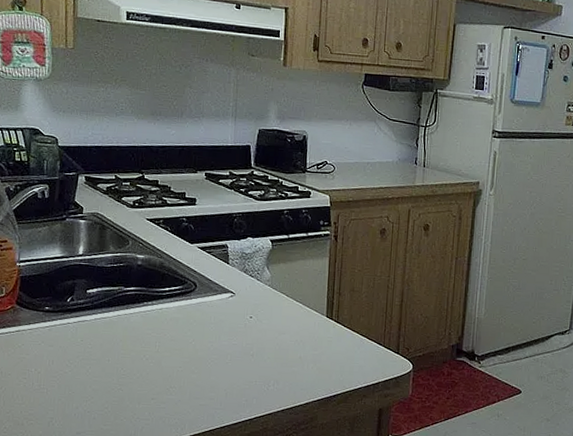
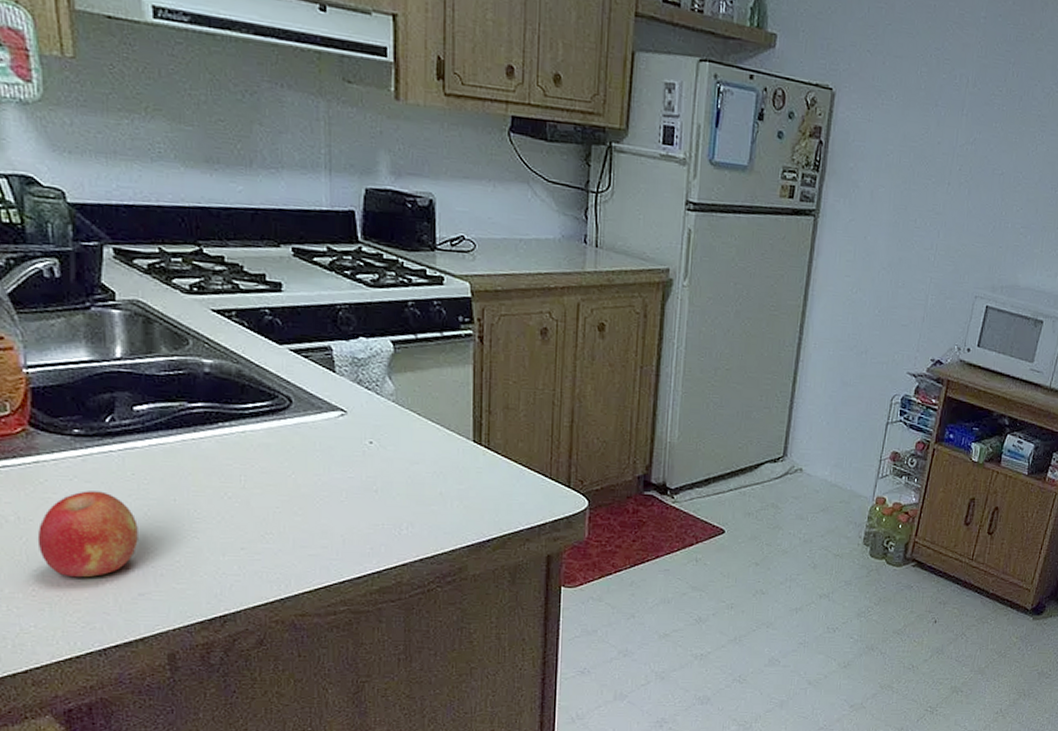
fruit: none [12,353,81,419] -> present [37,491,138,578]

